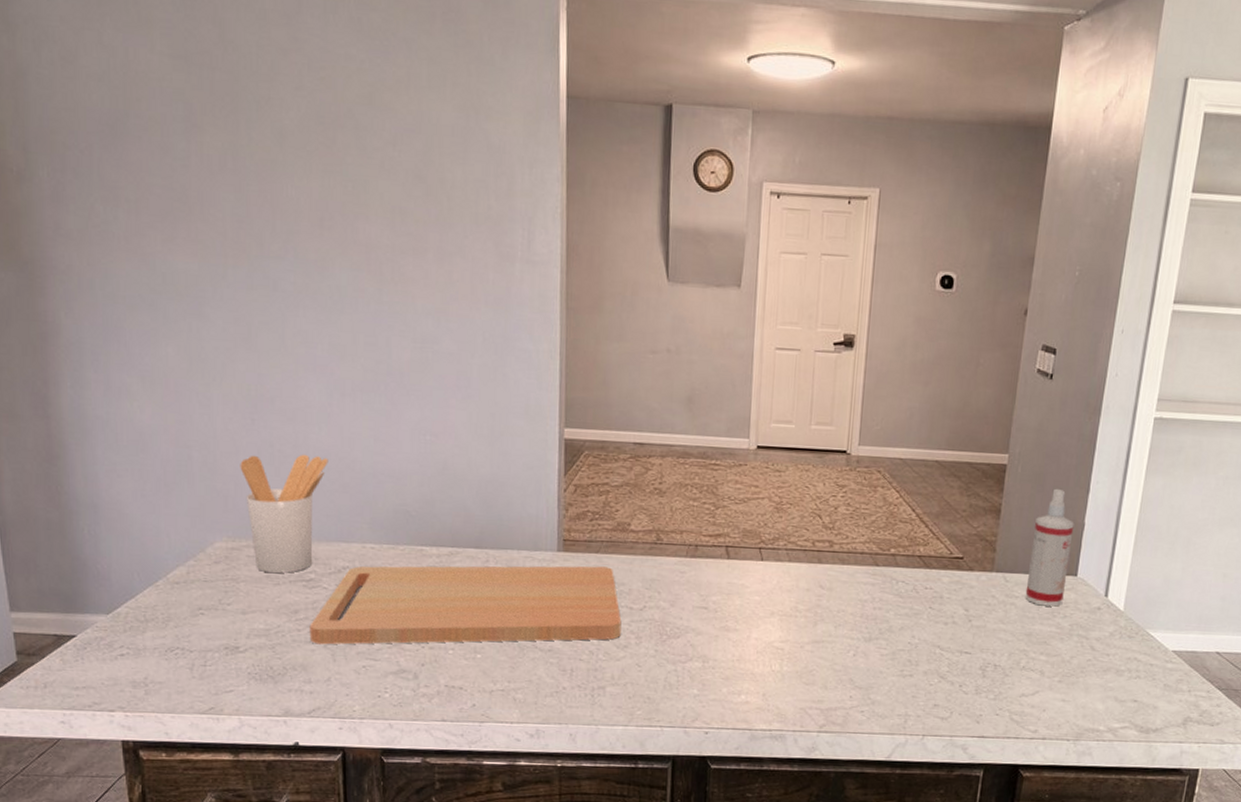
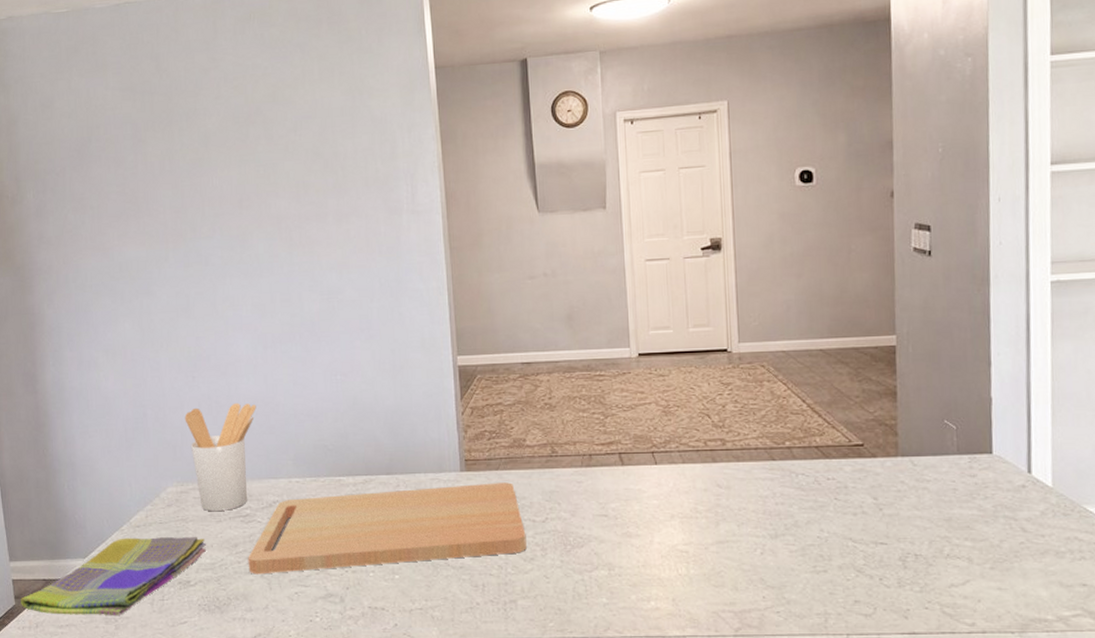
dish towel: none [24,594,261,680] -> present [21,536,207,615]
spray bottle: present [1025,488,1074,607] -> none [936,364,981,488]

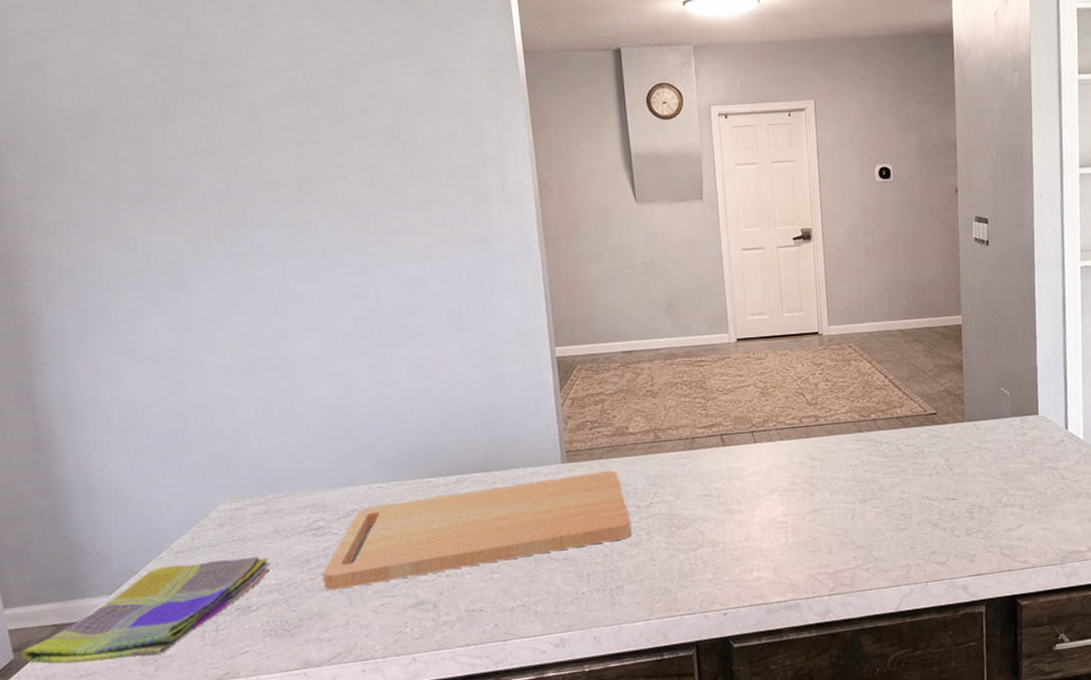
utensil holder: present [185,403,257,511] -> none [238,406,328,527]

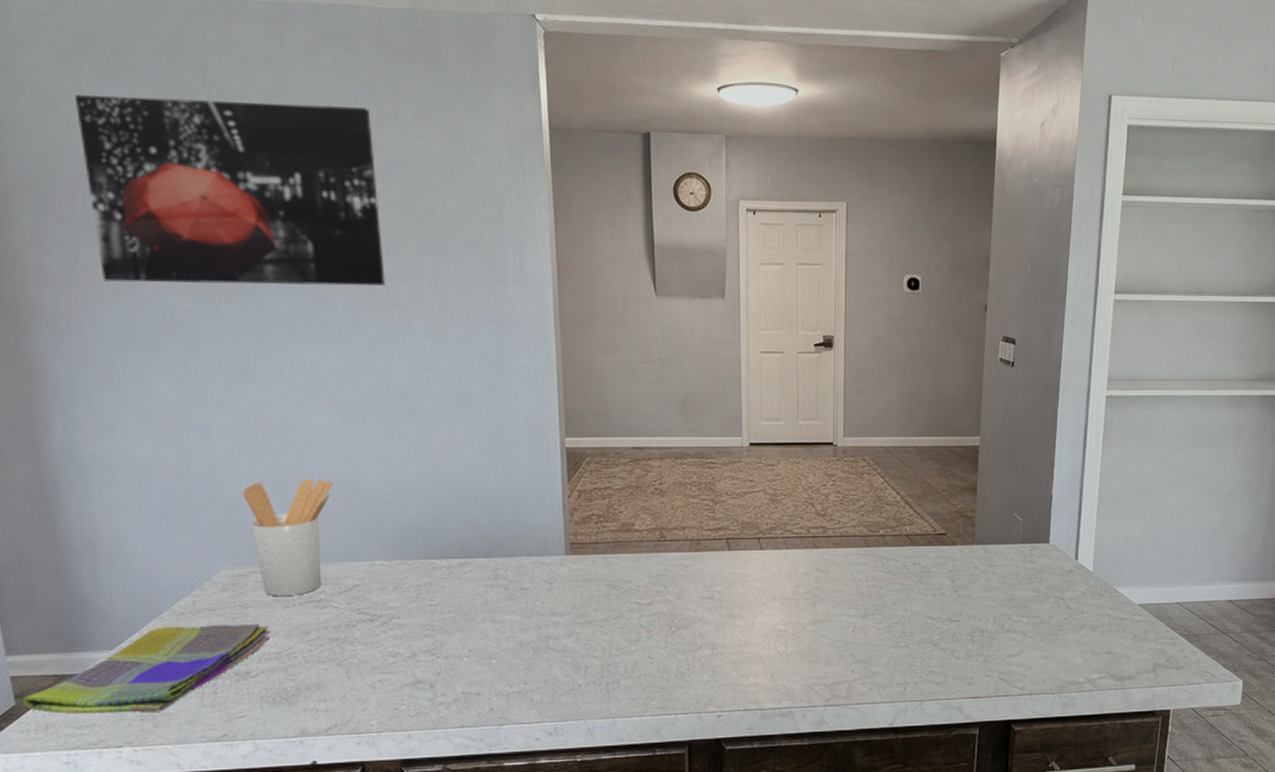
wall art: none [63,44,371,229] -> present [75,95,385,286]
utensil holder: none [238,406,328,527] -> present [242,478,333,596]
cutting board: present [322,470,632,591] -> none [322,566,632,663]

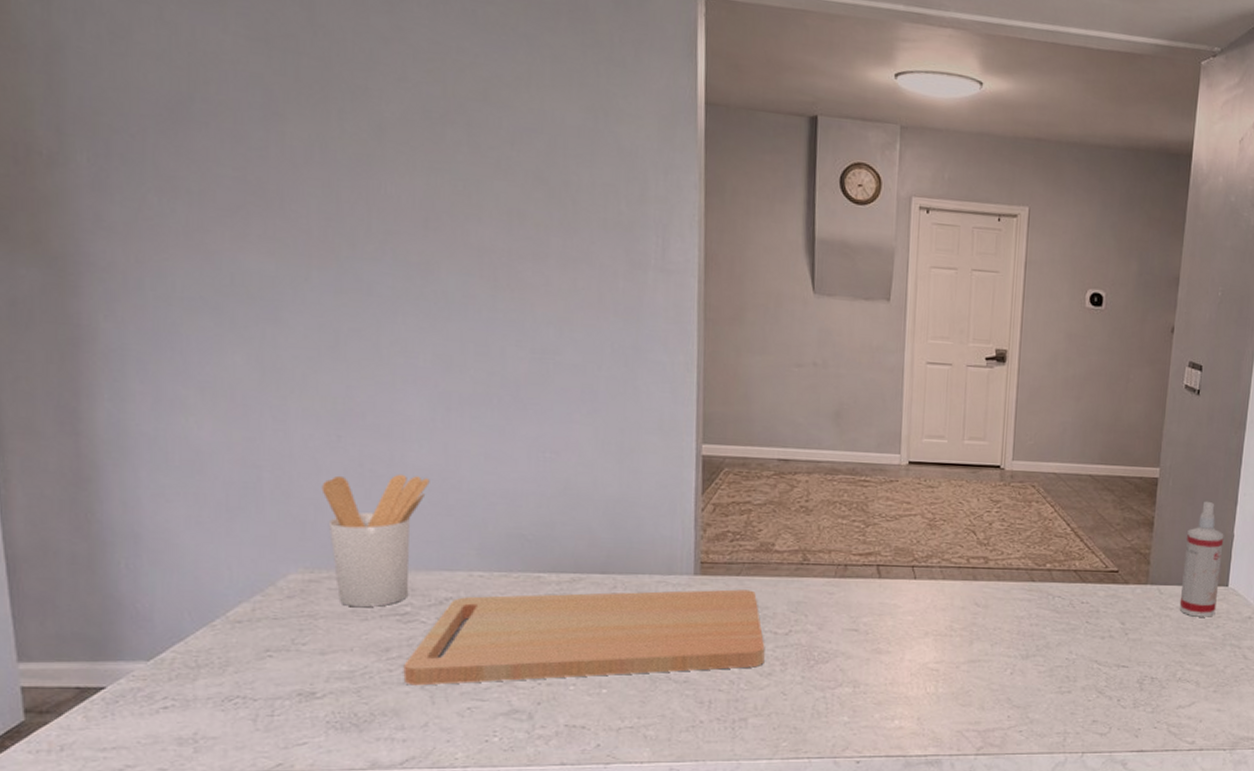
dish towel: present [23,623,271,714] -> none [35,635,344,735]
wall art: present [75,95,385,286] -> none [154,23,507,263]
cutting board: none [322,566,632,663] -> present [403,589,765,686]
spray bottle: none [1004,465,1043,573] -> present [1179,501,1224,617]

